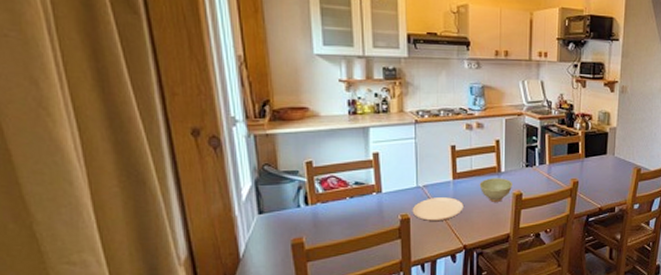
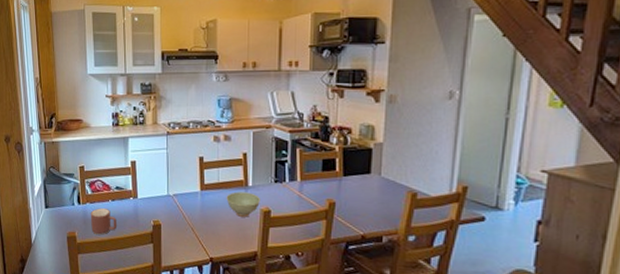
mug: none [322,207,356,238] -> present [90,208,116,236]
plate: present [412,197,464,221] -> none [163,207,210,230]

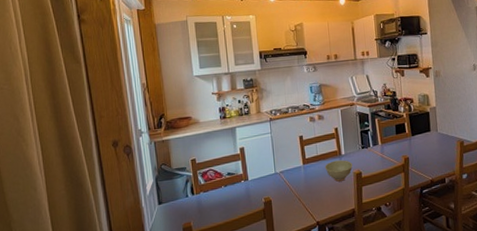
mug: present [90,208,116,236] -> none [204,195,231,222]

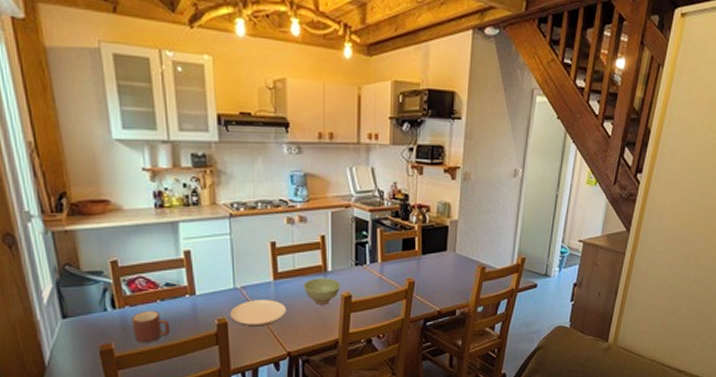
mug: none [204,195,231,222] -> present [131,311,169,345]
plate: none [272,180,314,202] -> present [229,300,286,326]

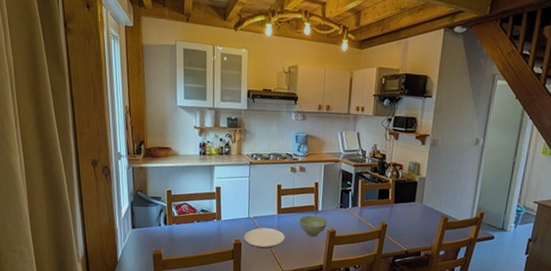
mug: present [131,311,169,345] -> none [176,228,201,253]

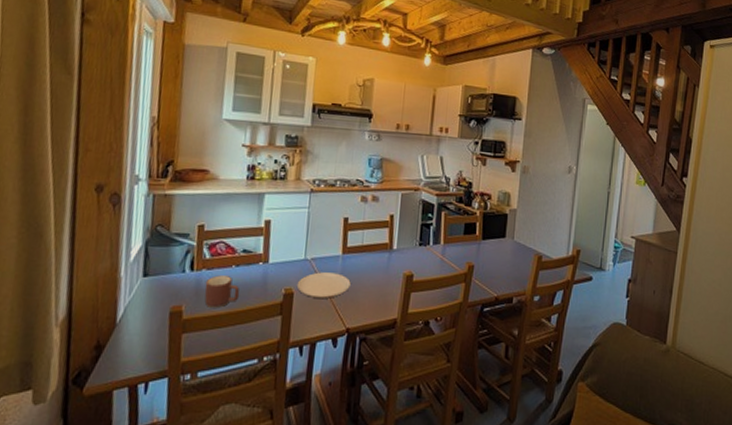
mug: none [176,228,201,253] -> present [204,275,239,309]
bowl: present [299,215,327,237] -> none [369,255,404,282]

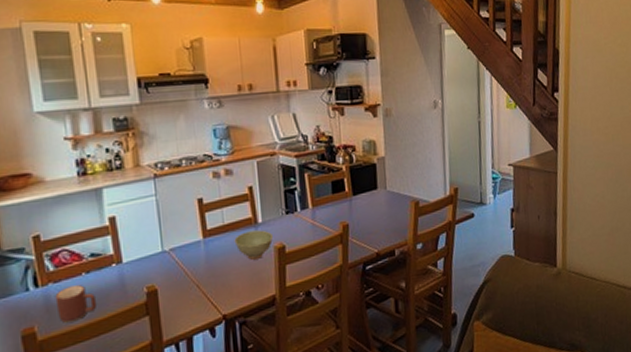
plate: present [296,272,351,298] -> none [159,259,219,291]
bowl: none [369,255,404,282] -> present [234,230,273,260]

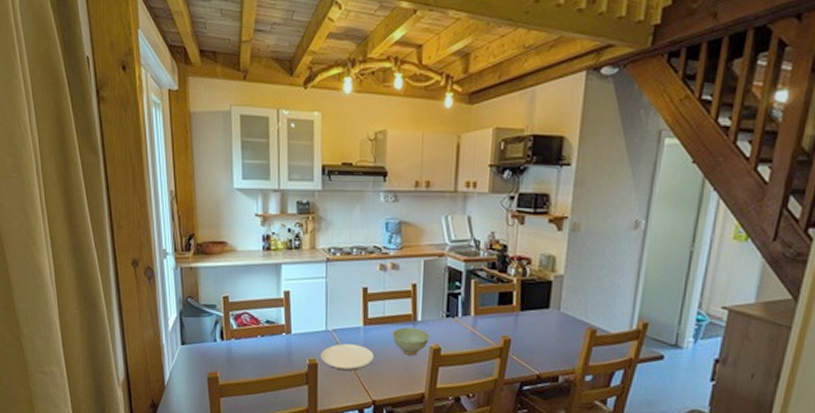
mug: present [55,285,96,324] -> none [235,345,266,377]
plate: none [159,259,219,291] -> present [320,343,374,370]

